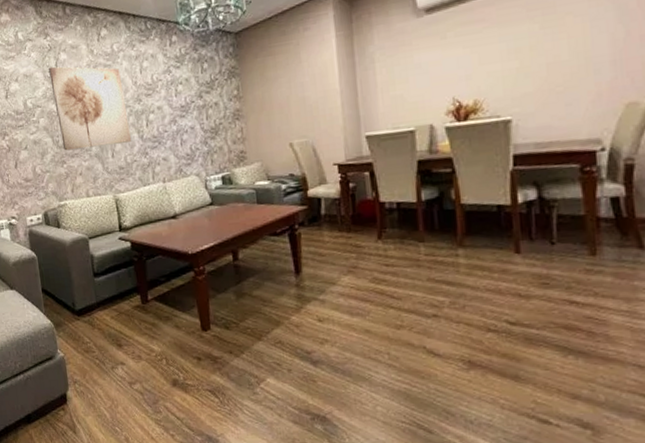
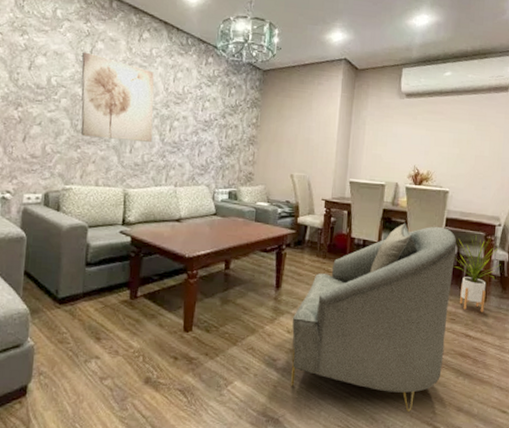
armchair: none [321,168,539,402] -> present [291,223,457,412]
house plant: none [535,169,614,271] -> present [454,235,501,313]

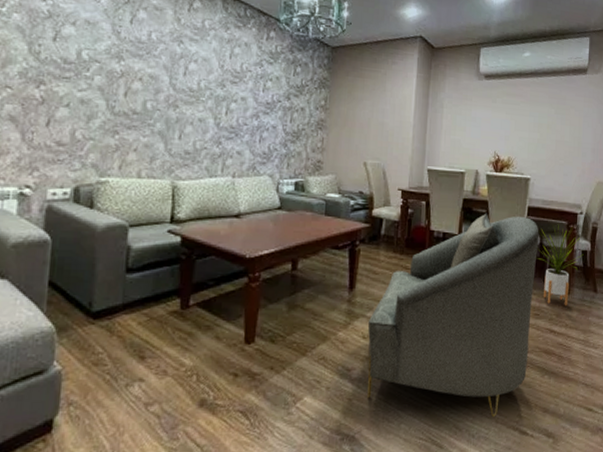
wall art: present [81,52,154,142] -> none [119,21,207,127]

